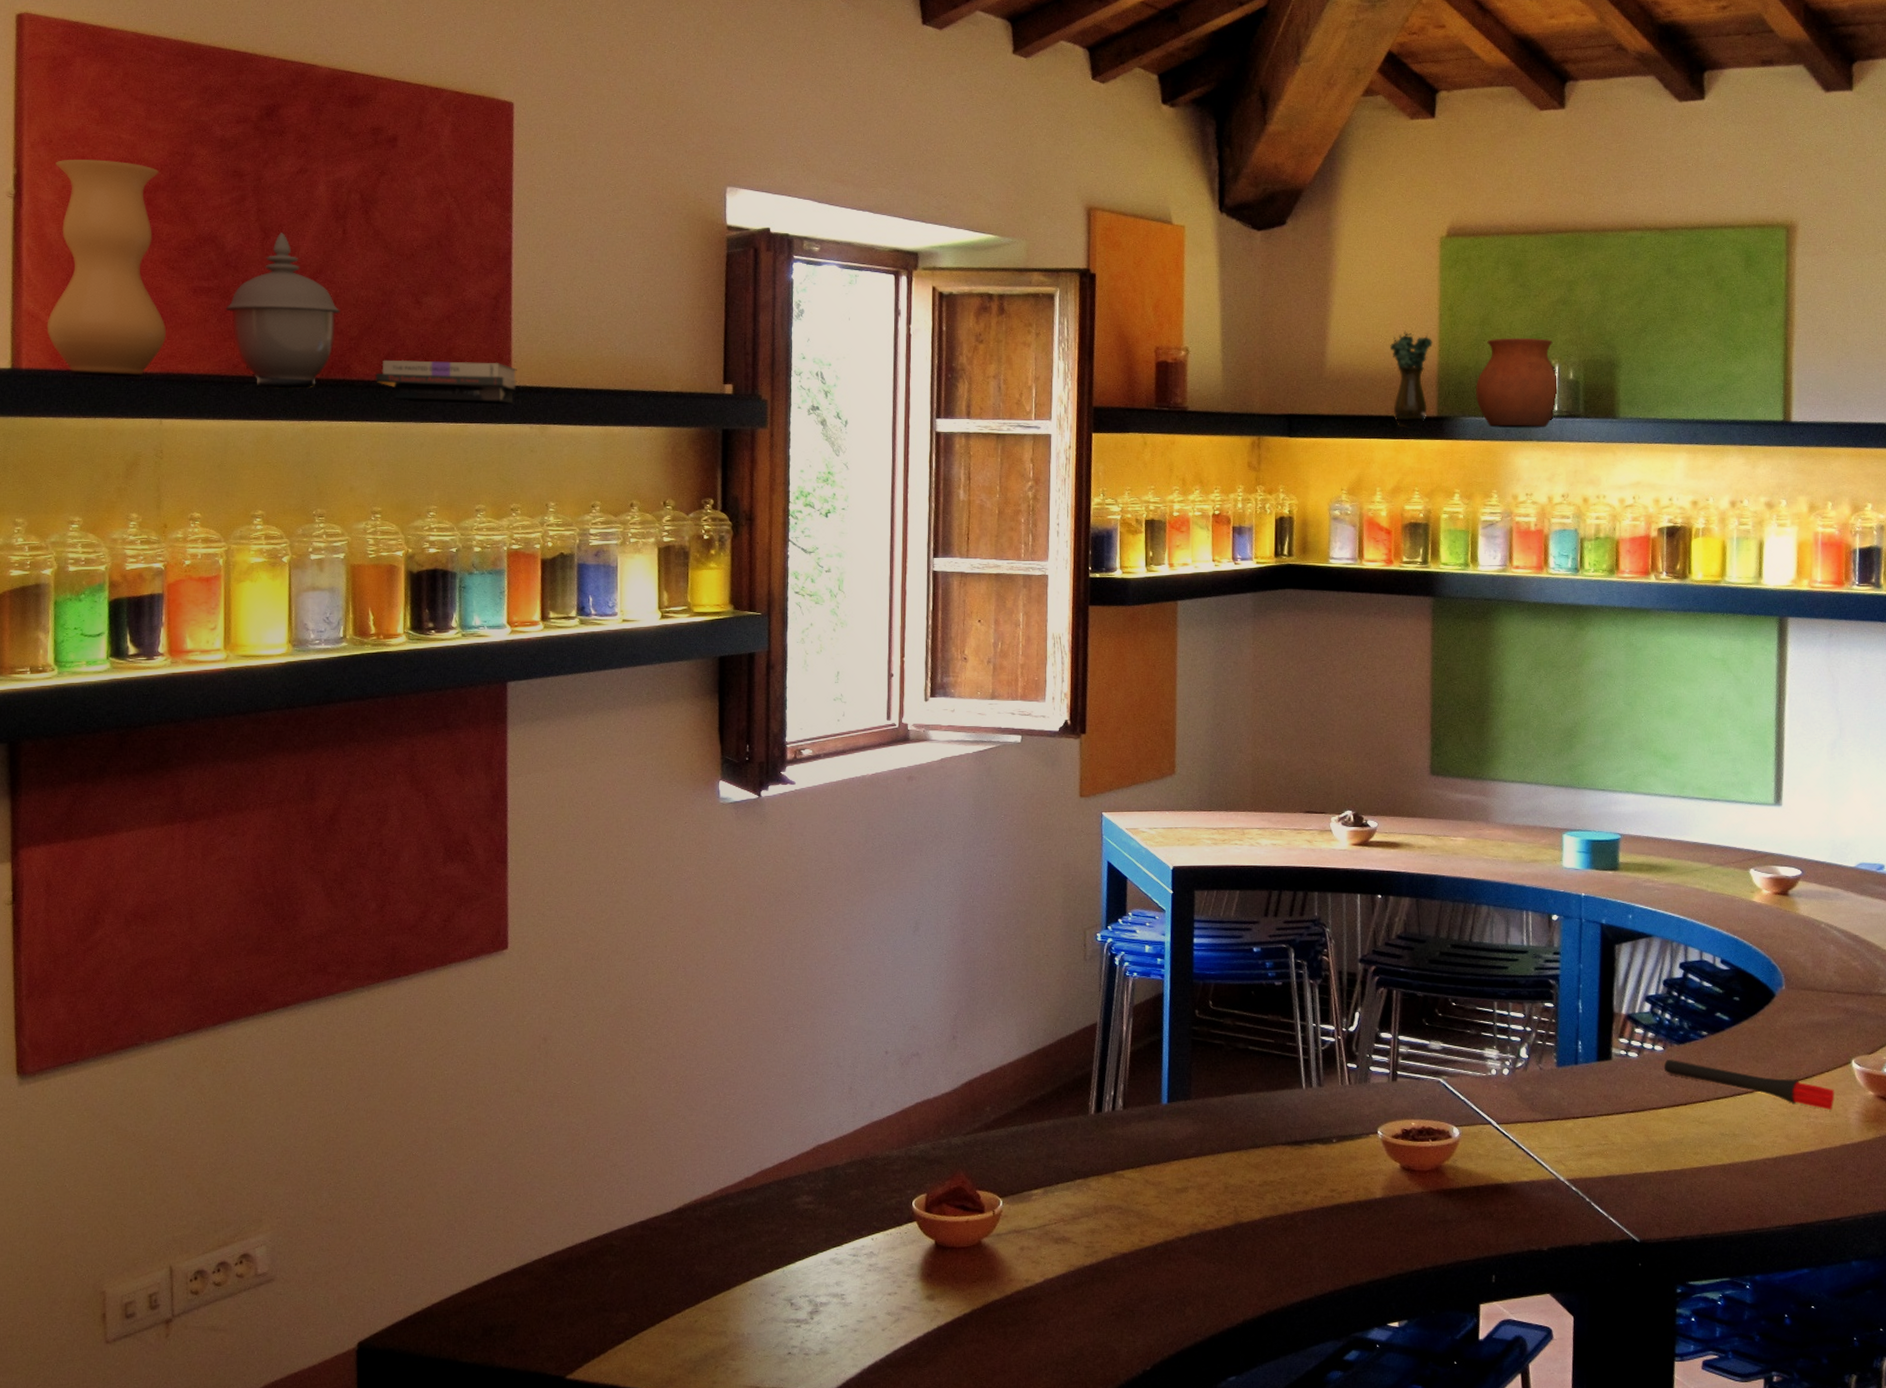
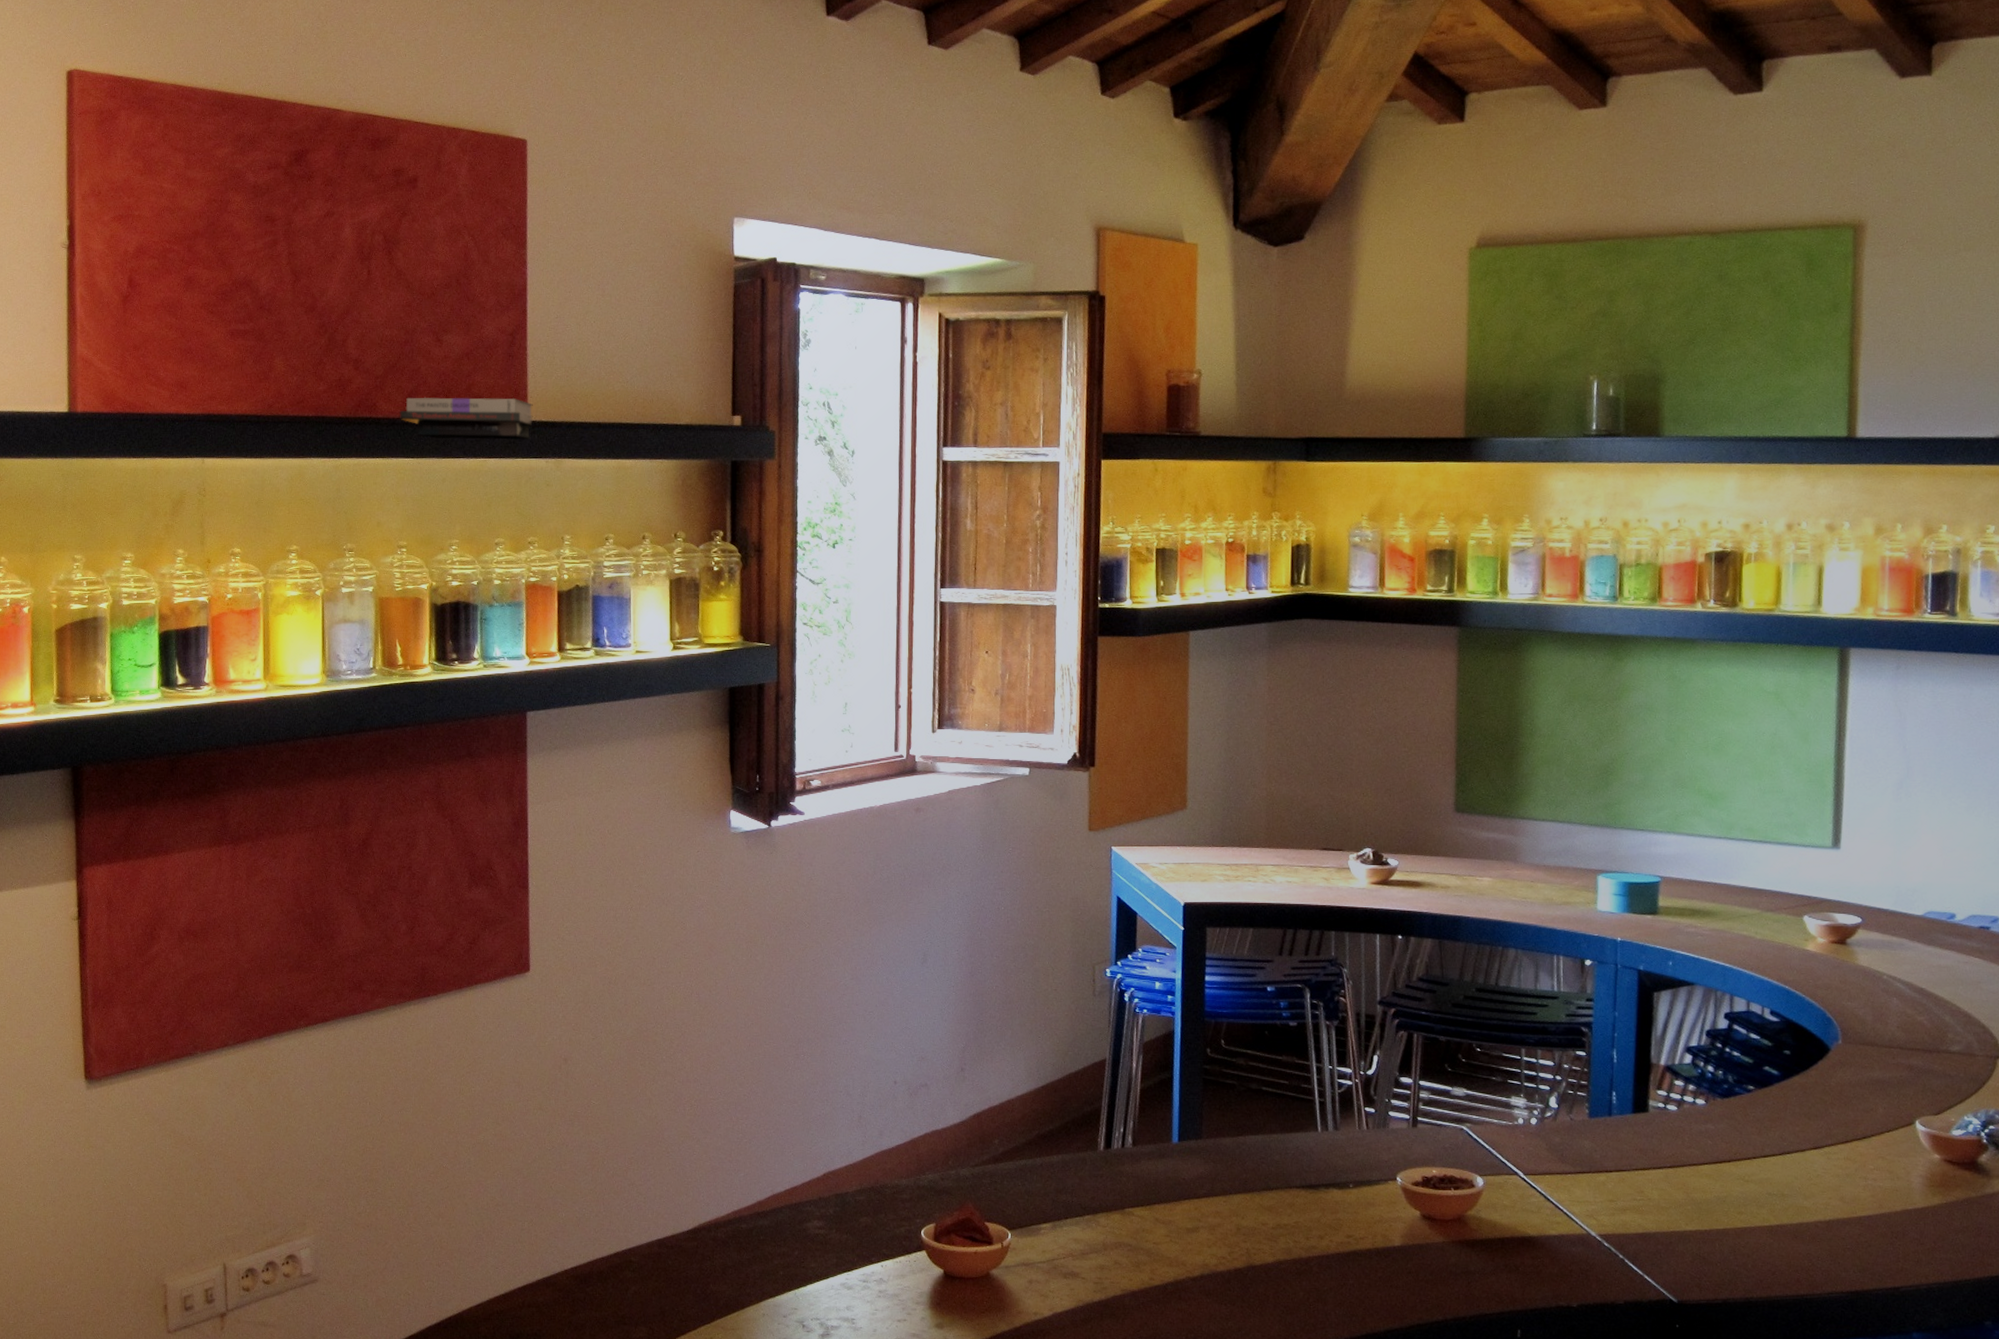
vase: present [47,159,166,378] -> none [99,209,206,419]
decorative jar: present [225,233,340,389] -> none [260,275,366,427]
vase: present [1390,330,1432,428] -> none [1415,347,1460,450]
pottery: present [1476,338,1558,429] -> none [1506,353,1597,449]
paint brush: present [1663,1060,1835,1110] -> none [1705,1114,1896,1172]

